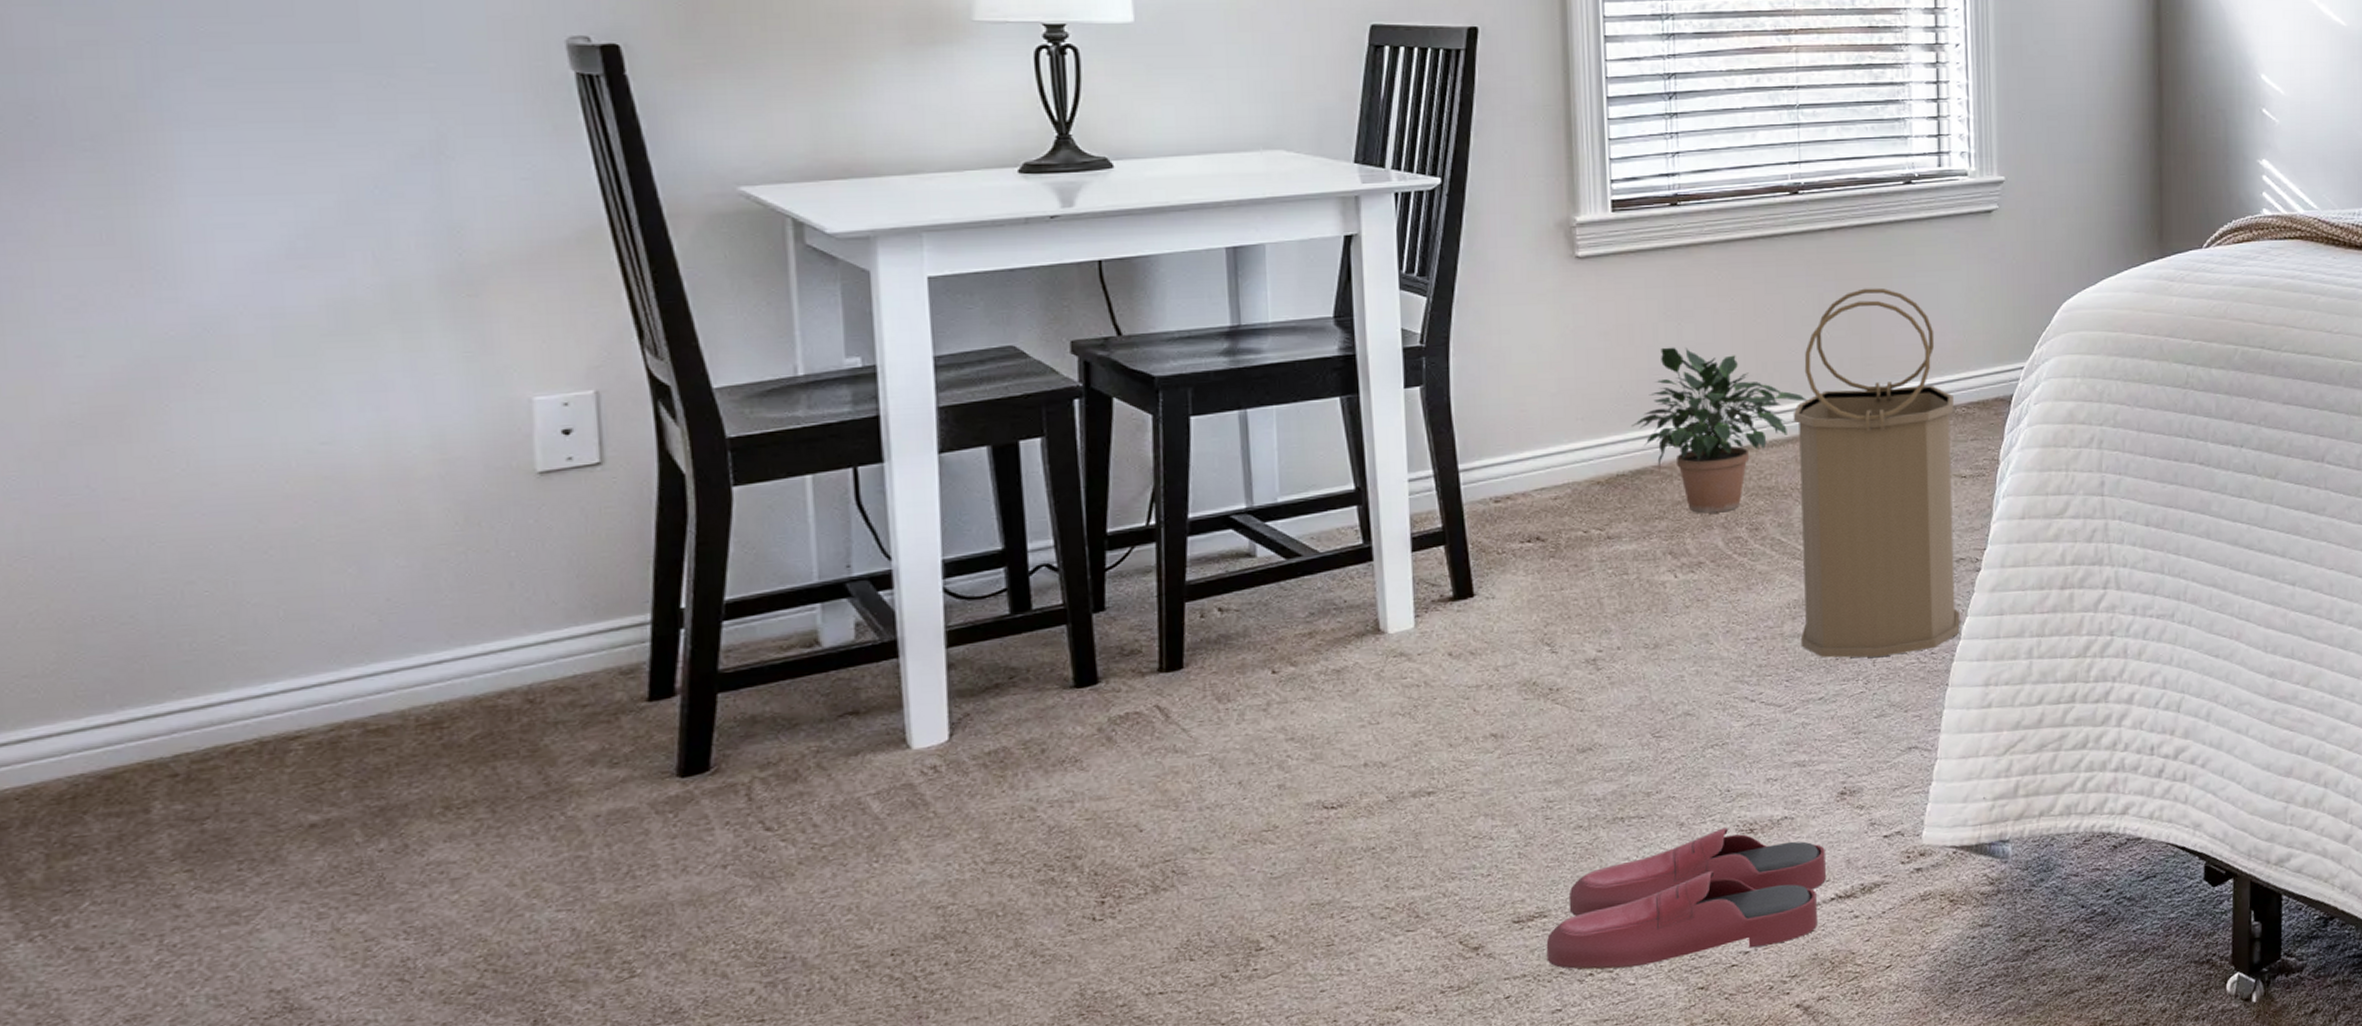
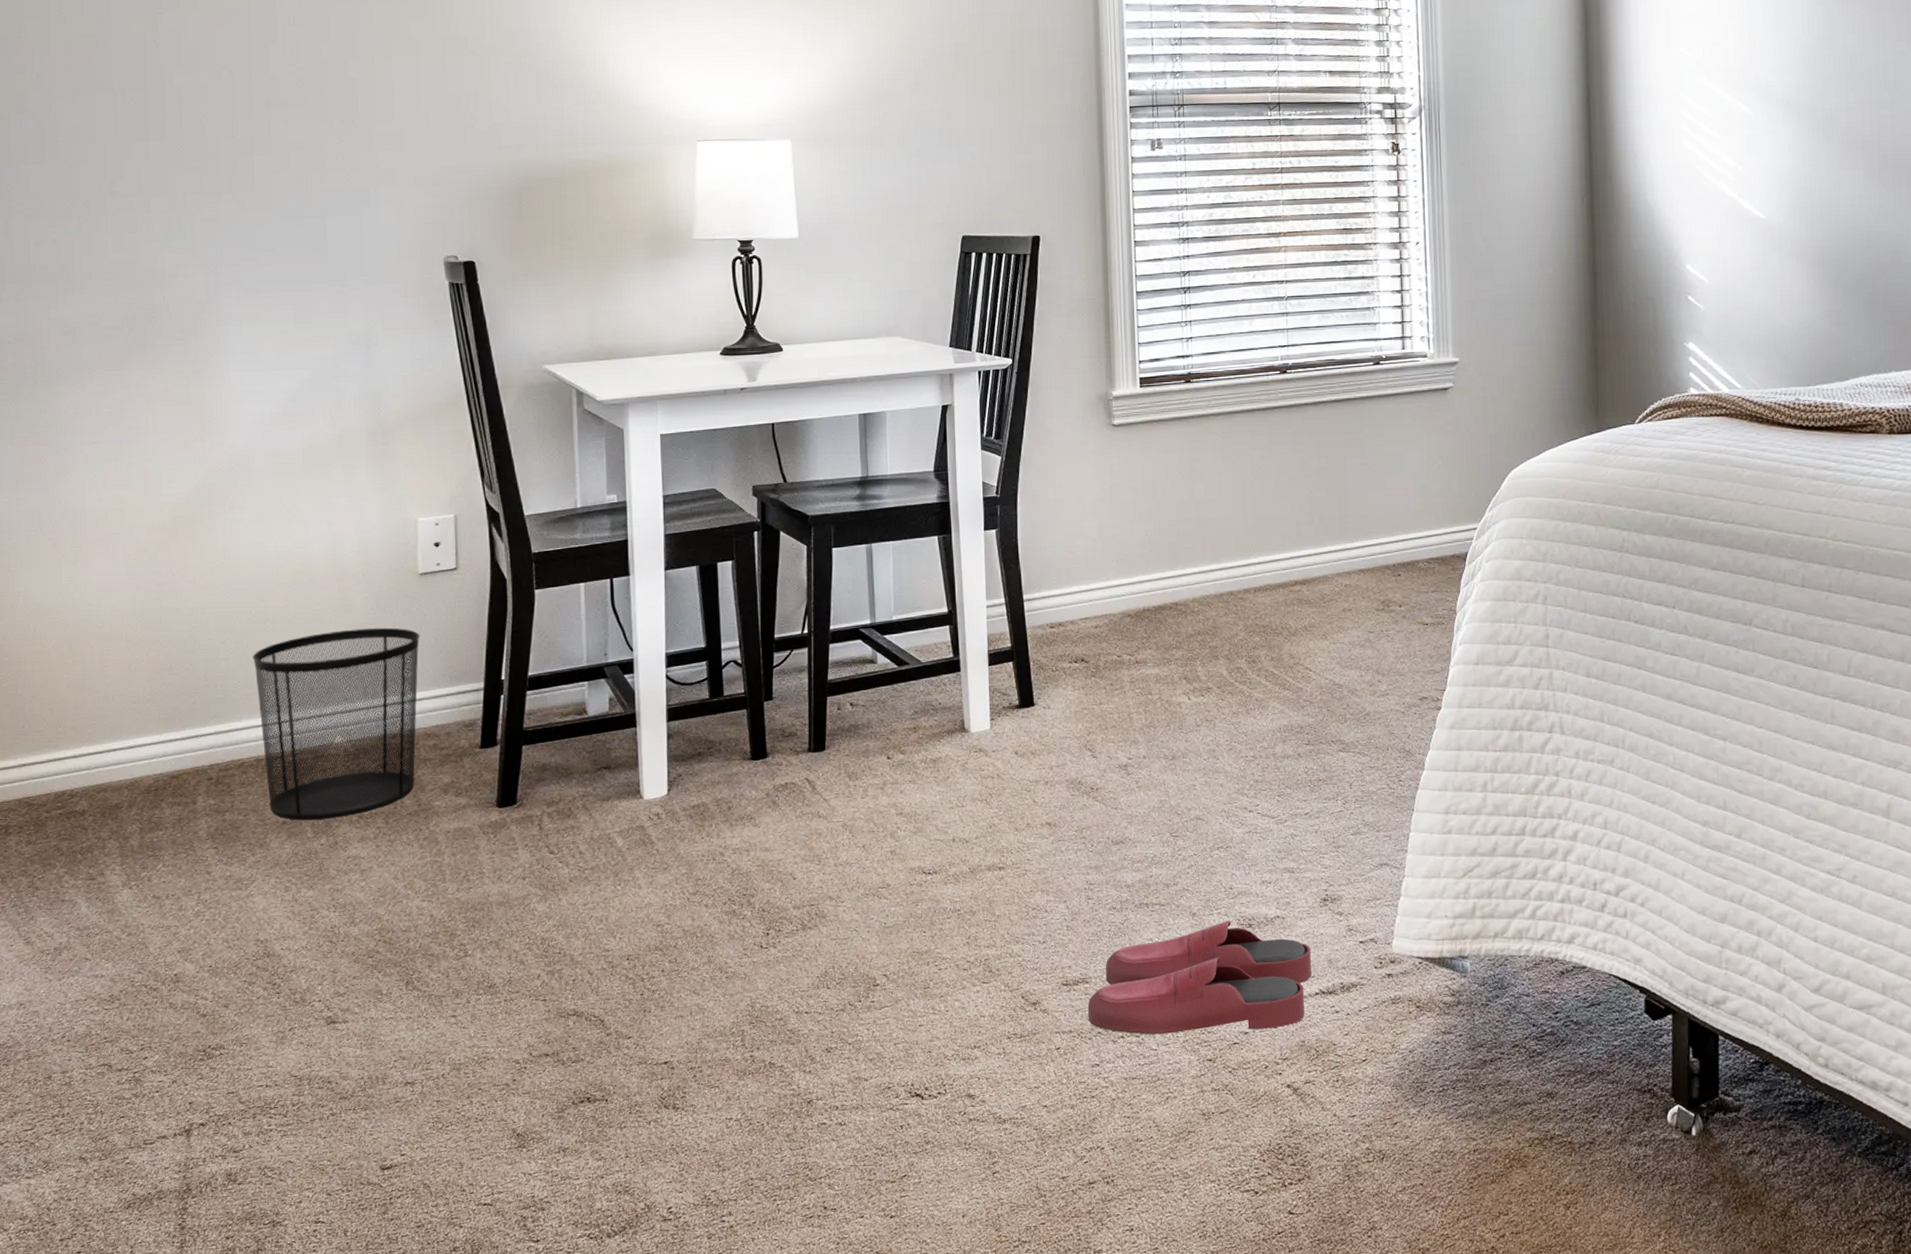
waste bin: none [246,547,542,820] -> present [253,627,420,820]
potted plant: present [1632,347,1807,514] -> none [1155,502,1294,646]
basket: present [1793,287,1960,658] -> none [1283,455,1424,781]

